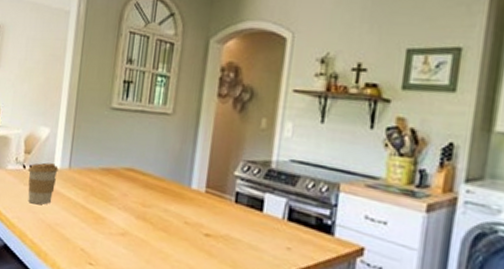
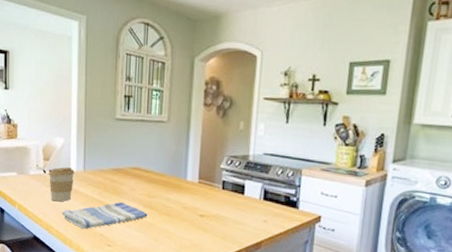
dish towel: none [38,210,141,241] -> present [61,202,148,229]

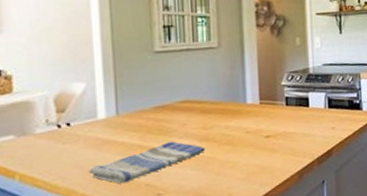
coffee cup: present [48,167,75,202] -> none [64,115,104,160]

